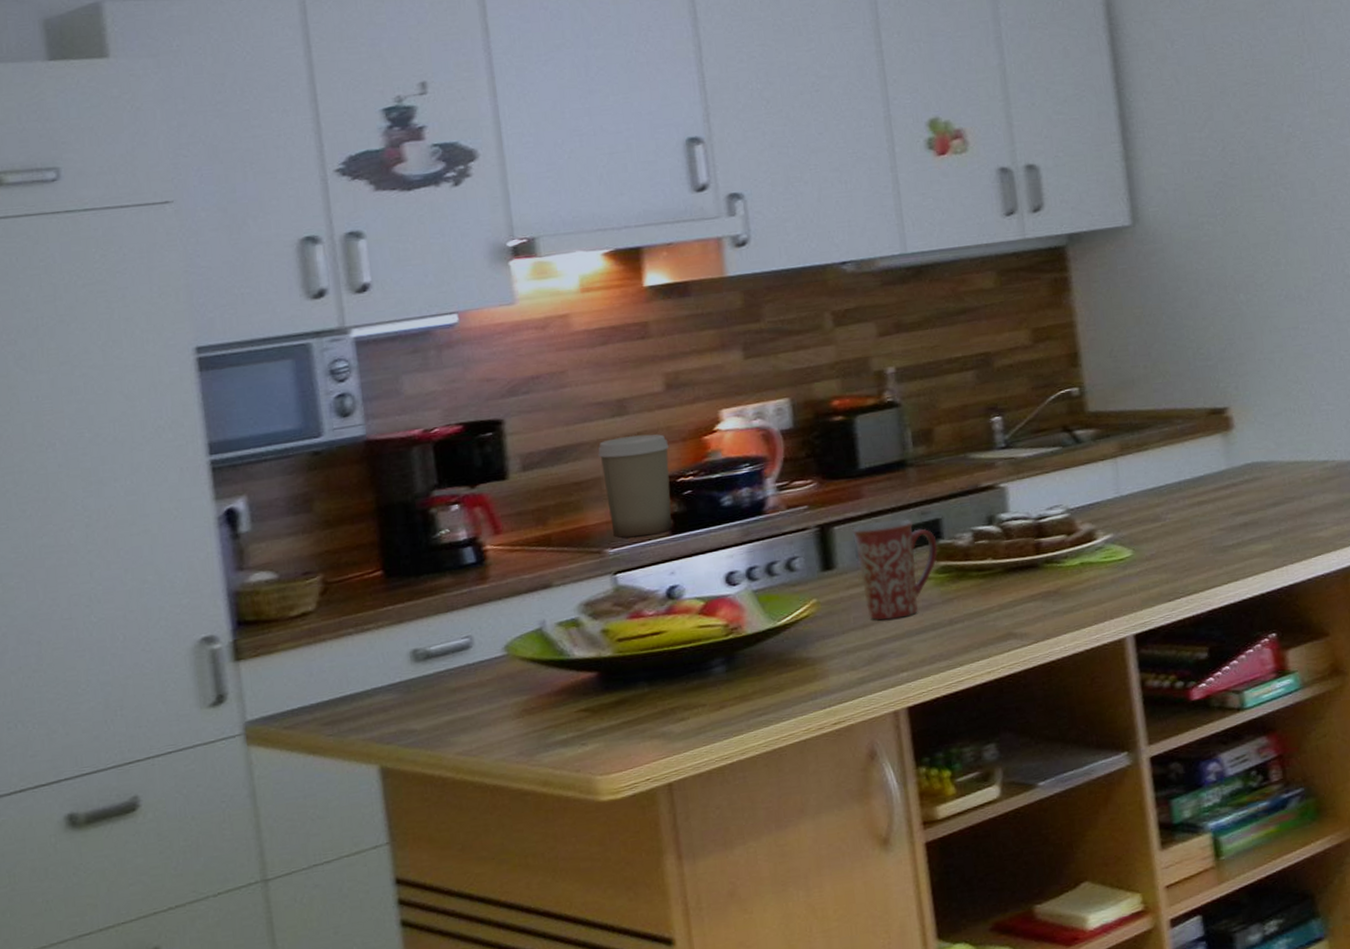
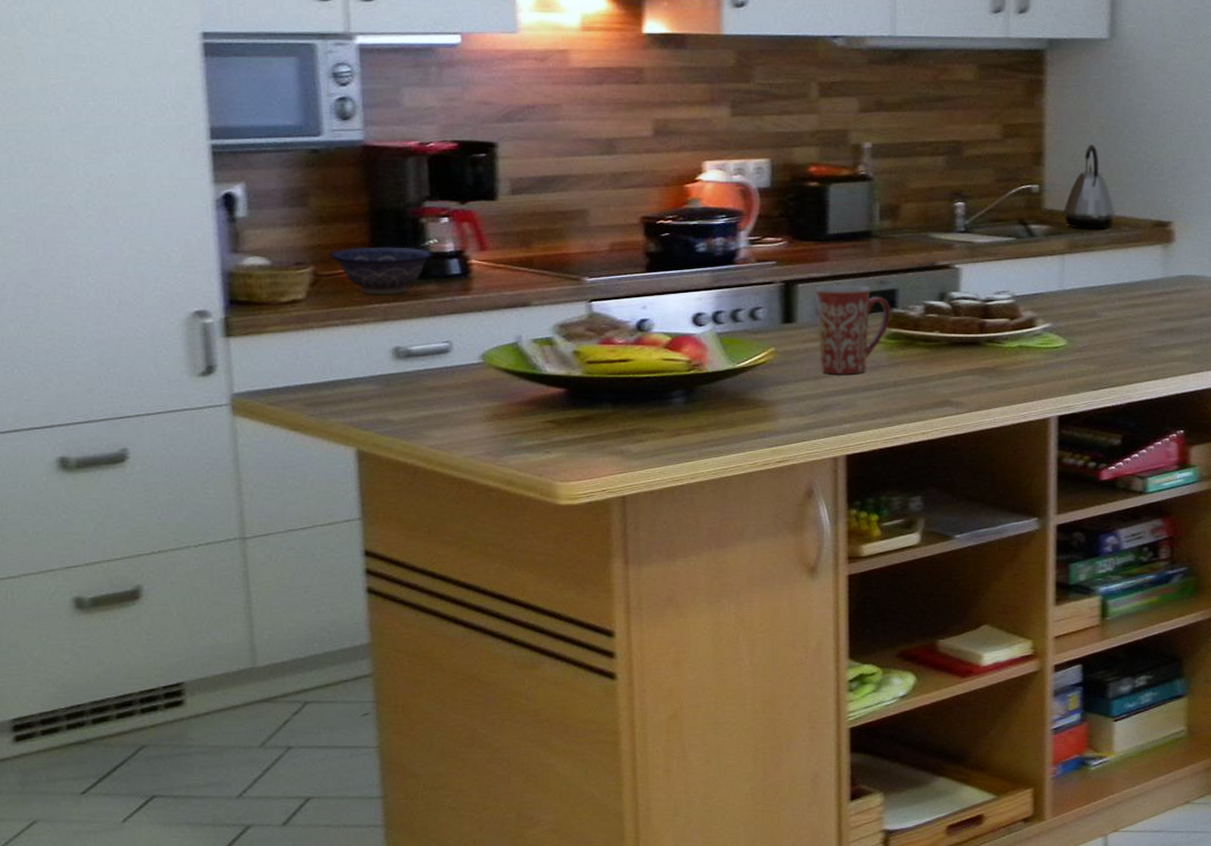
decorative bowl: none [338,540,446,597] -> present [329,246,434,295]
cup: present [597,434,672,538] -> none [583,175,652,270]
kettle: none [1108,337,1165,428] -> present [1063,145,1115,229]

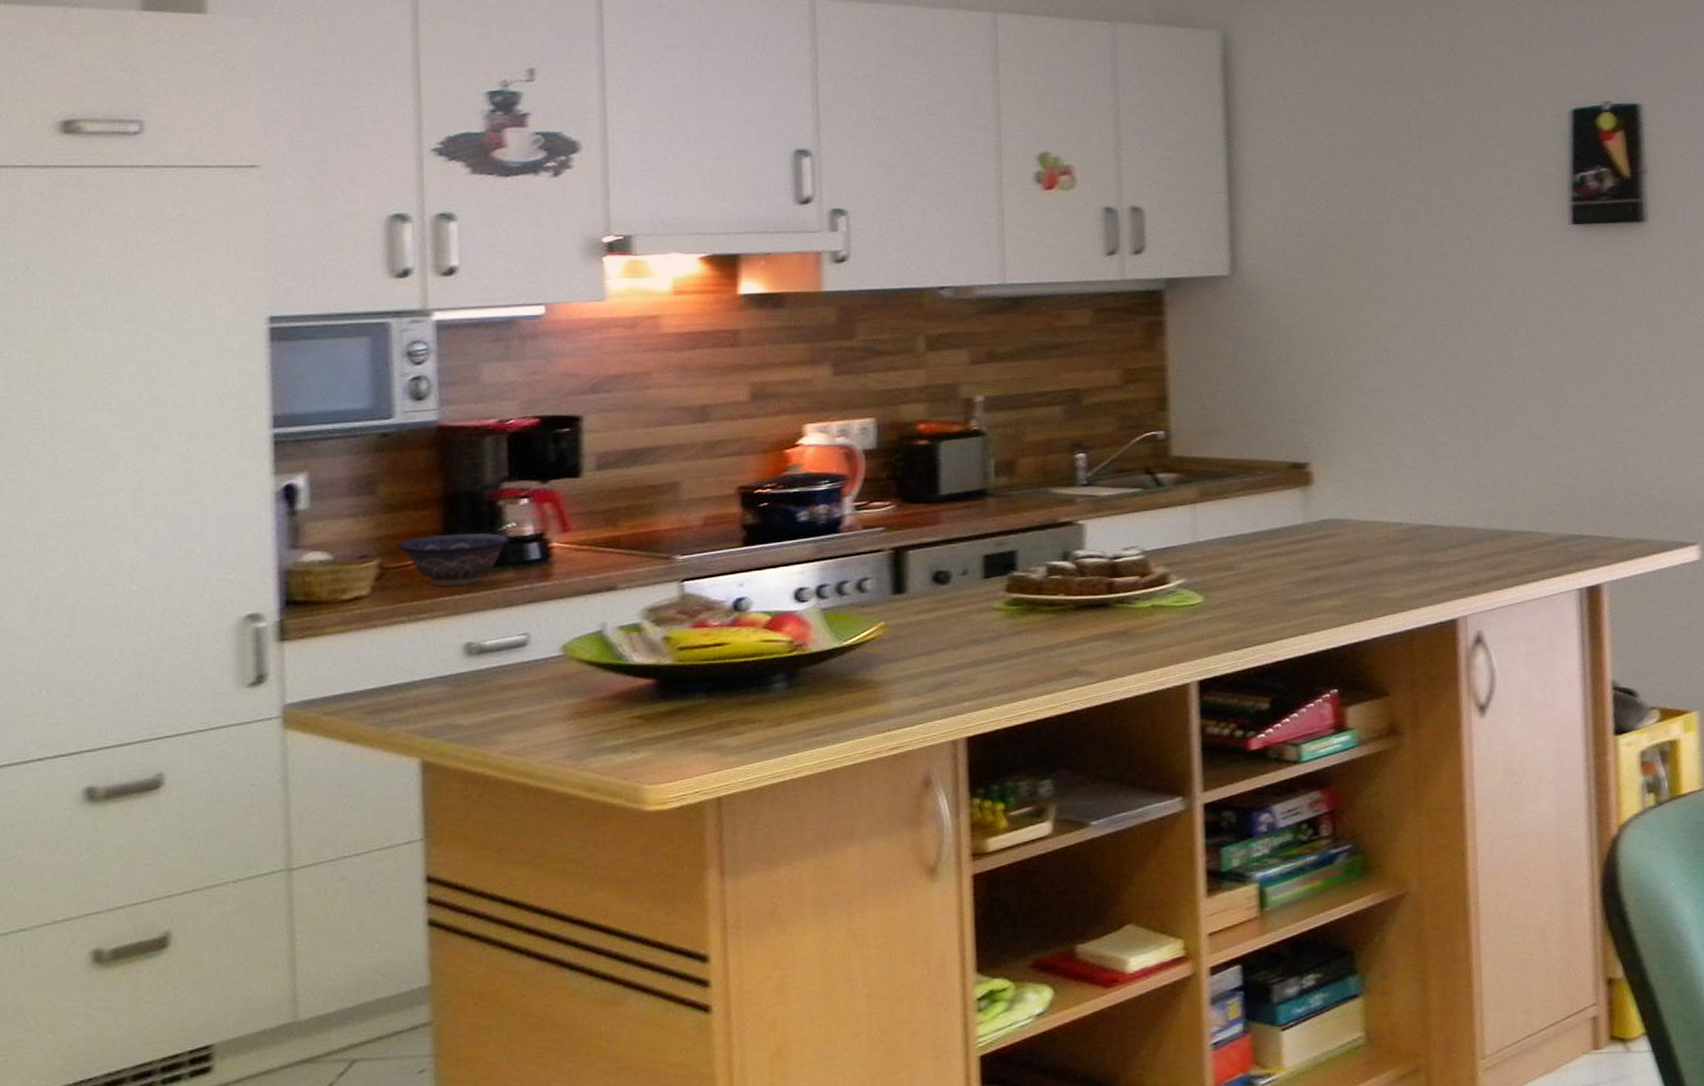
mug: present [815,284,891,375] -> none [927,548,1011,648]
kettle: present [1063,145,1115,229] -> none [1192,386,1248,476]

